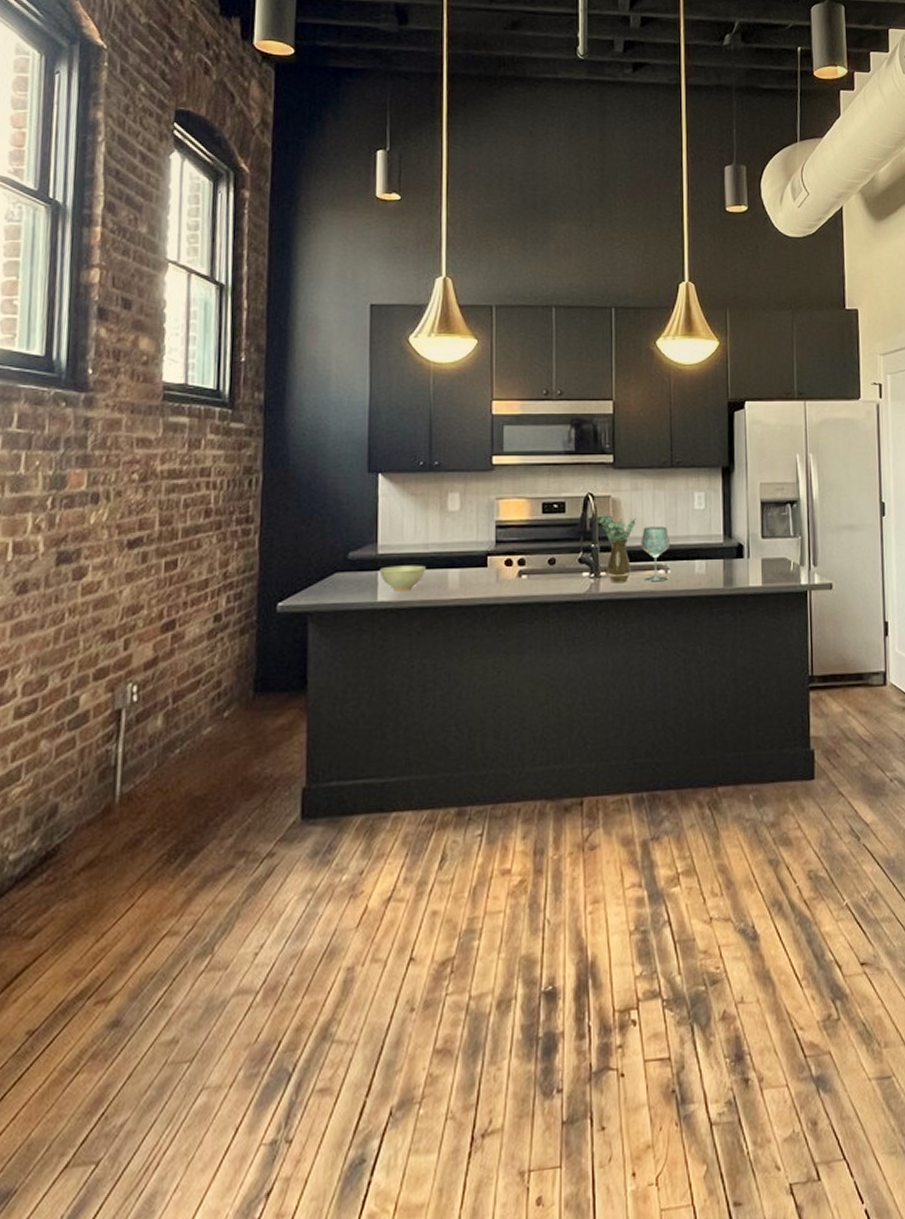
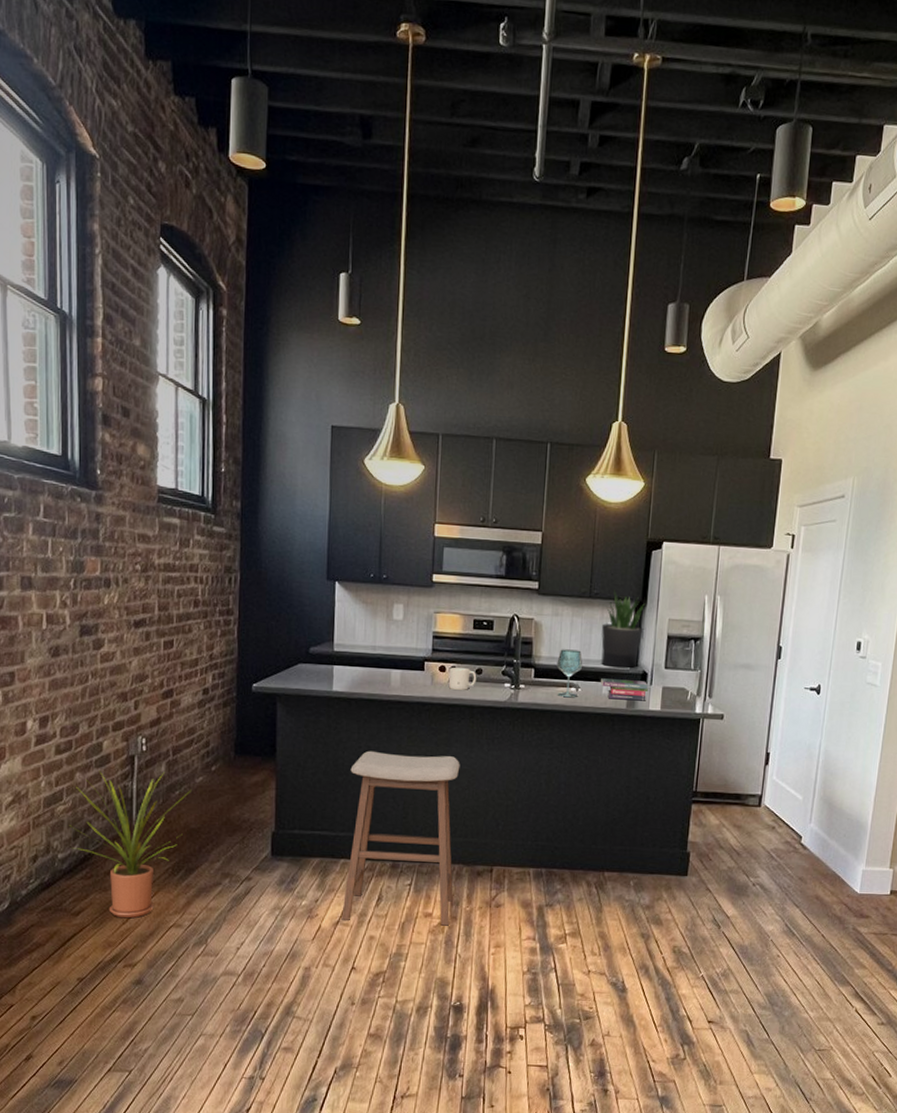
house plant: none [27,726,193,934] -> present [69,771,189,919]
bowl: present [380,565,426,592] -> none [335,662,373,685]
bar stool: none [394,666,536,894] -> present [341,750,460,926]
mug: none [516,559,550,587] -> present [448,667,477,691]
vase: present [598,512,636,584] -> none [521,632,554,696]
planter: none [687,456,733,544] -> present [601,589,645,670]
books: none [692,554,746,579] -> present [601,678,648,701]

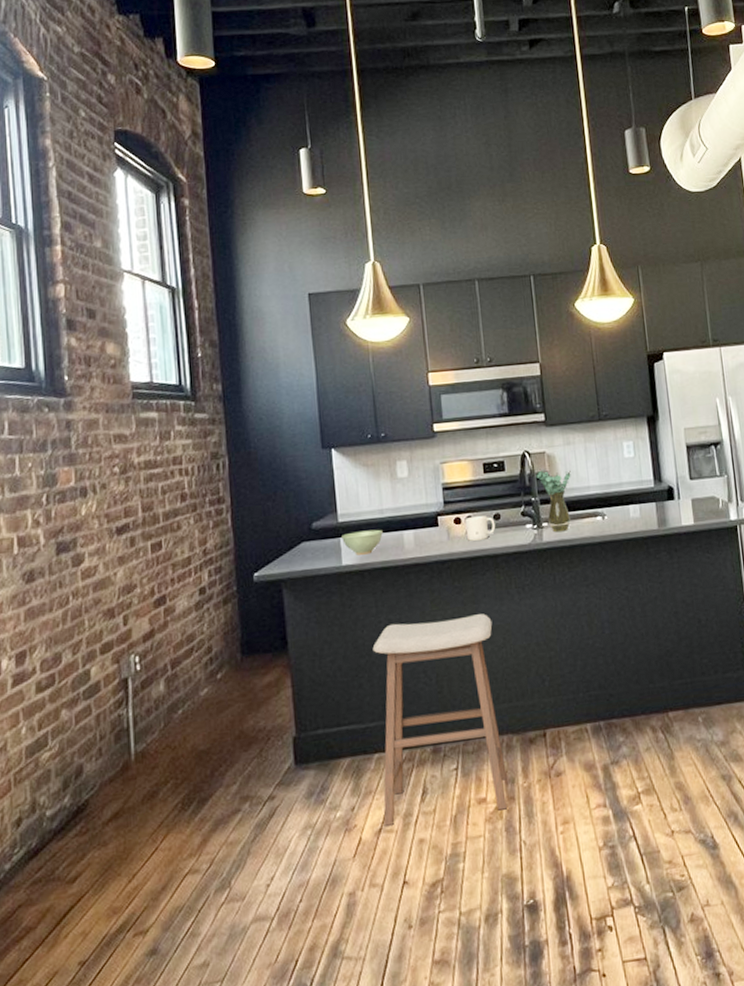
house plant: present [69,771,189,919] -> none [57,690,194,876]
bowl: none [335,662,373,685] -> present [342,529,383,555]
vase: none [521,632,554,696] -> present [536,467,571,533]
wine glass: present [556,649,583,698] -> none [577,476,605,529]
planter: present [601,589,645,670] -> none [616,408,660,489]
books: present [601,678,648,701] -> none [626,496,677,522]

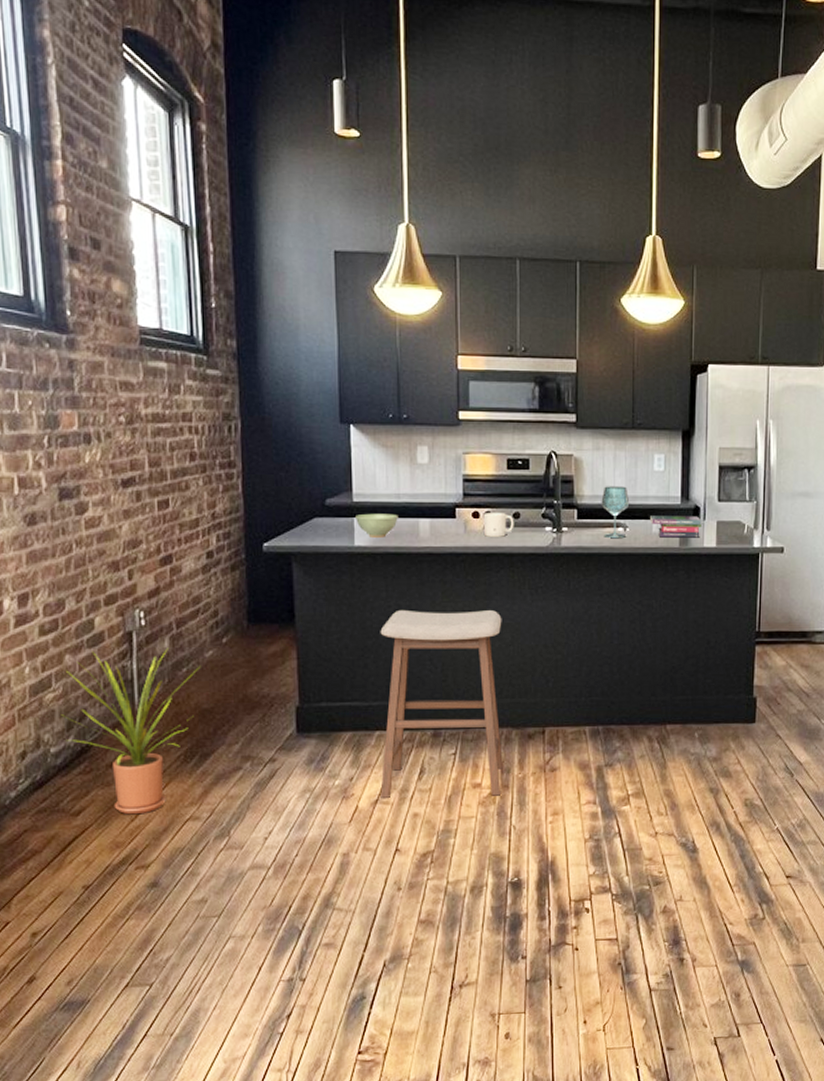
house plant: none [57,690,194,876] -> present [61,647,198,815]
vase: present [536,467,571,533] -> none [561,470,597,539]
wine glass: none [577,476,605,529] -> present [601,486,630,539]
books: none [626,496,677,522] -> present [650,516,702,538]

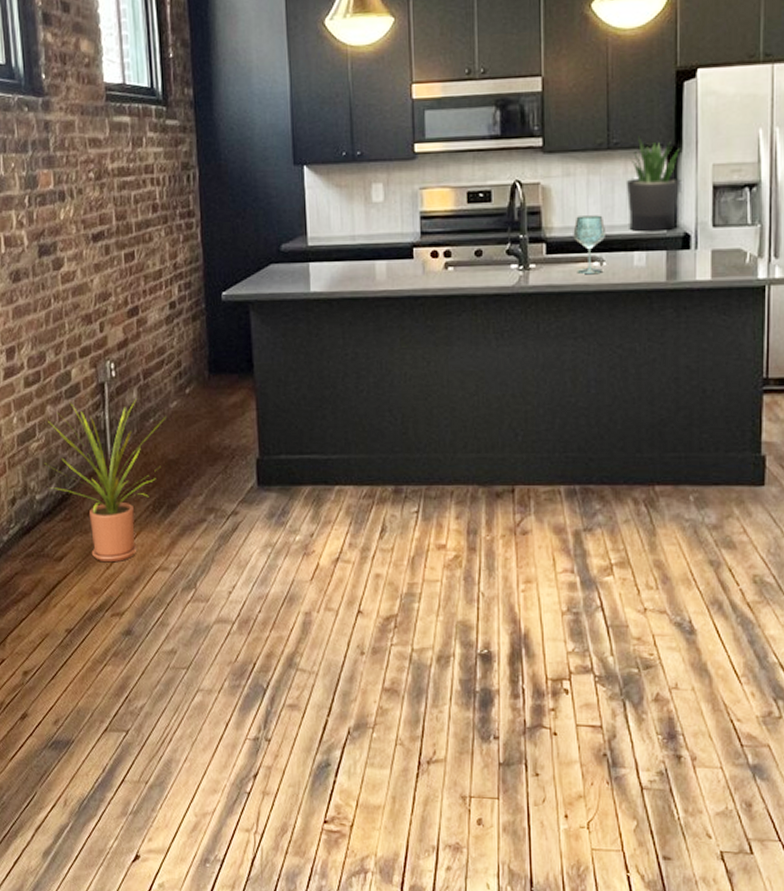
bowl: present [356,513,398,538] -> none [311,256,354,283]
bar stool: present [380,609,503,798] -> none [338,357,469,559]
mug: present [483,513,514,538] -> none [442,251,476,279]
planter: none [647,418,692,505] -> present [625,135,680,234]
books: present [650,516,702,538] -> none [631,245,693,272]

